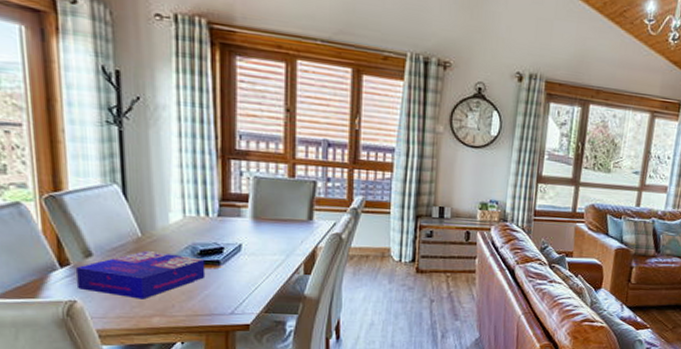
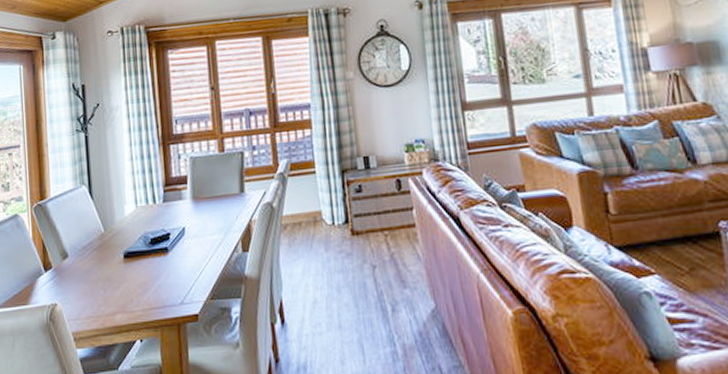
board game: present [76,251,206,300] -> none [57,245,157,297]

